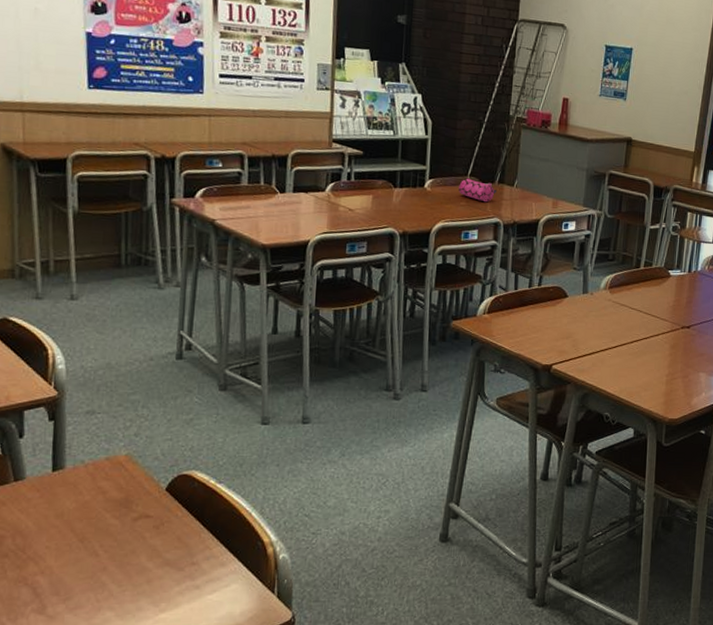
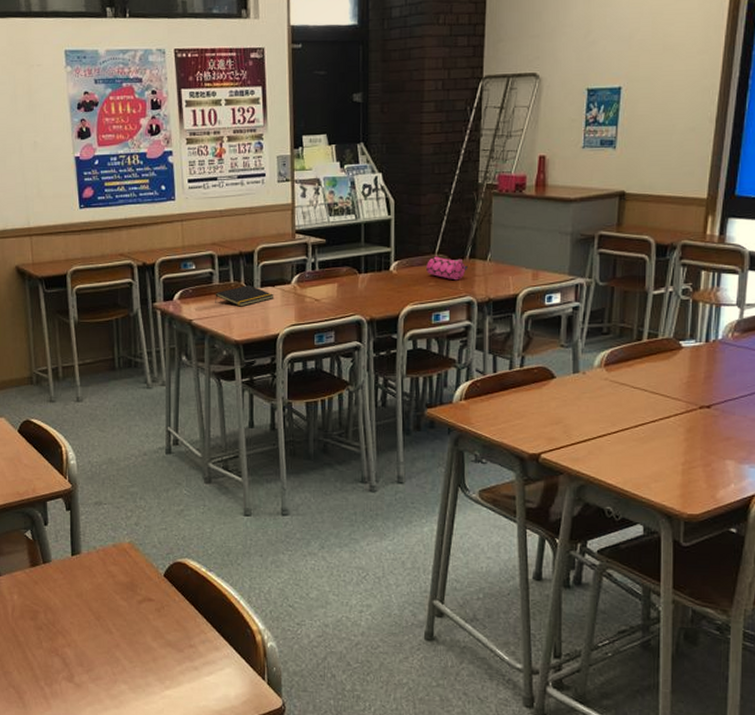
notepad: none [242,188,307,211] -> present [215,284,275,307]

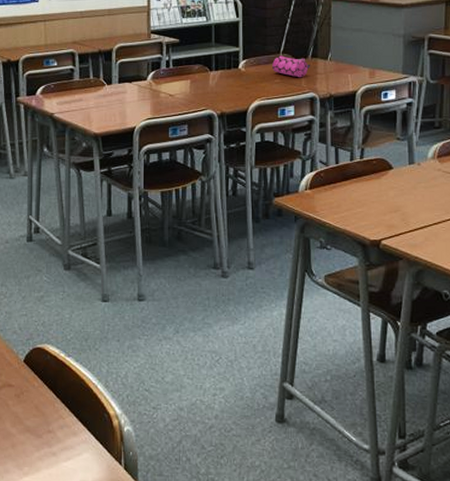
notepad: present [215,284,275,307] -> none [75,80,131,101]

